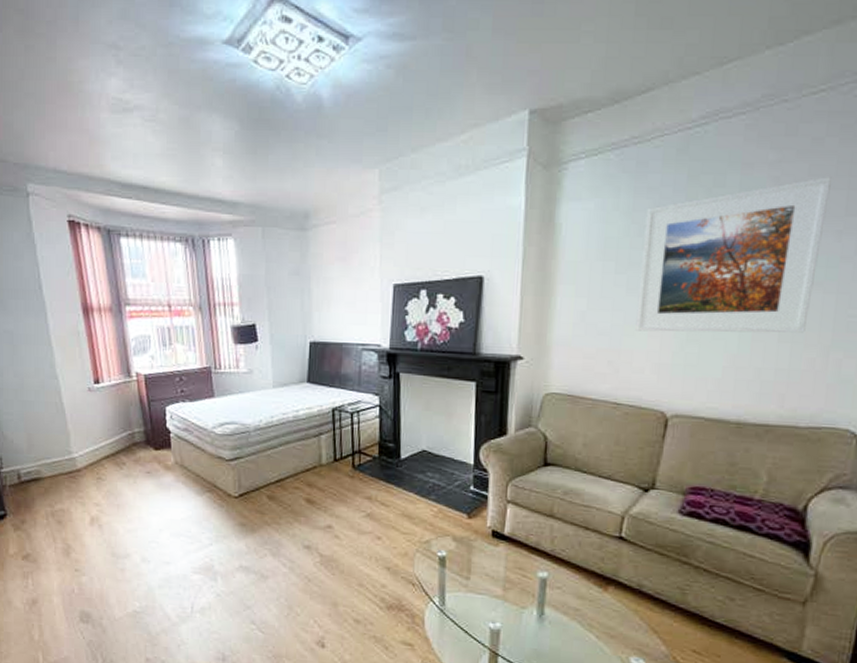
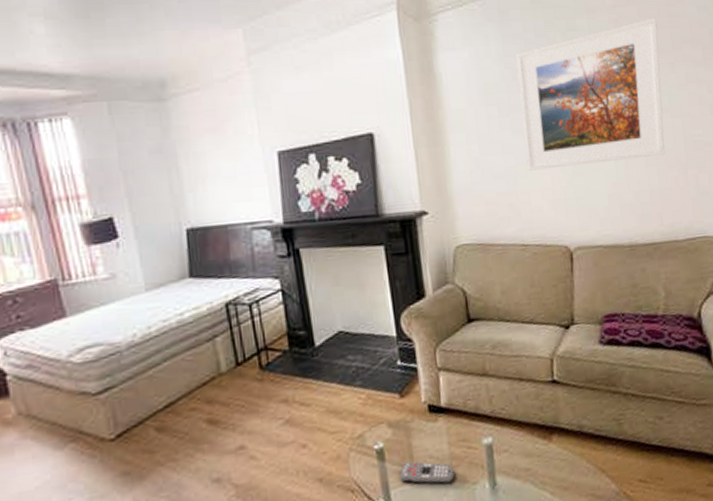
remote control: none [456,573,507,600] -> present [399,461,455,484]

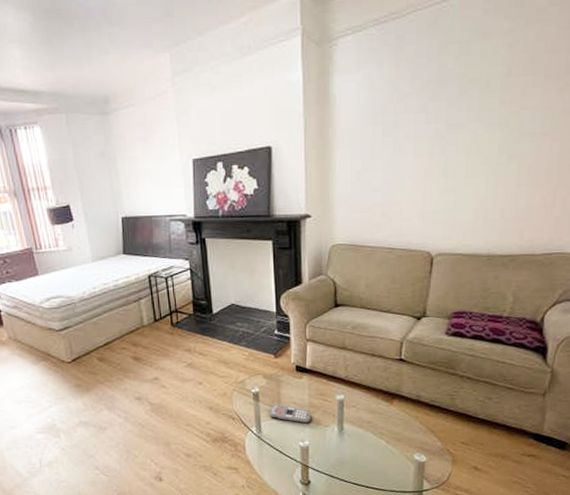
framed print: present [516,18,665,171] -> none [403,41,554,185]

